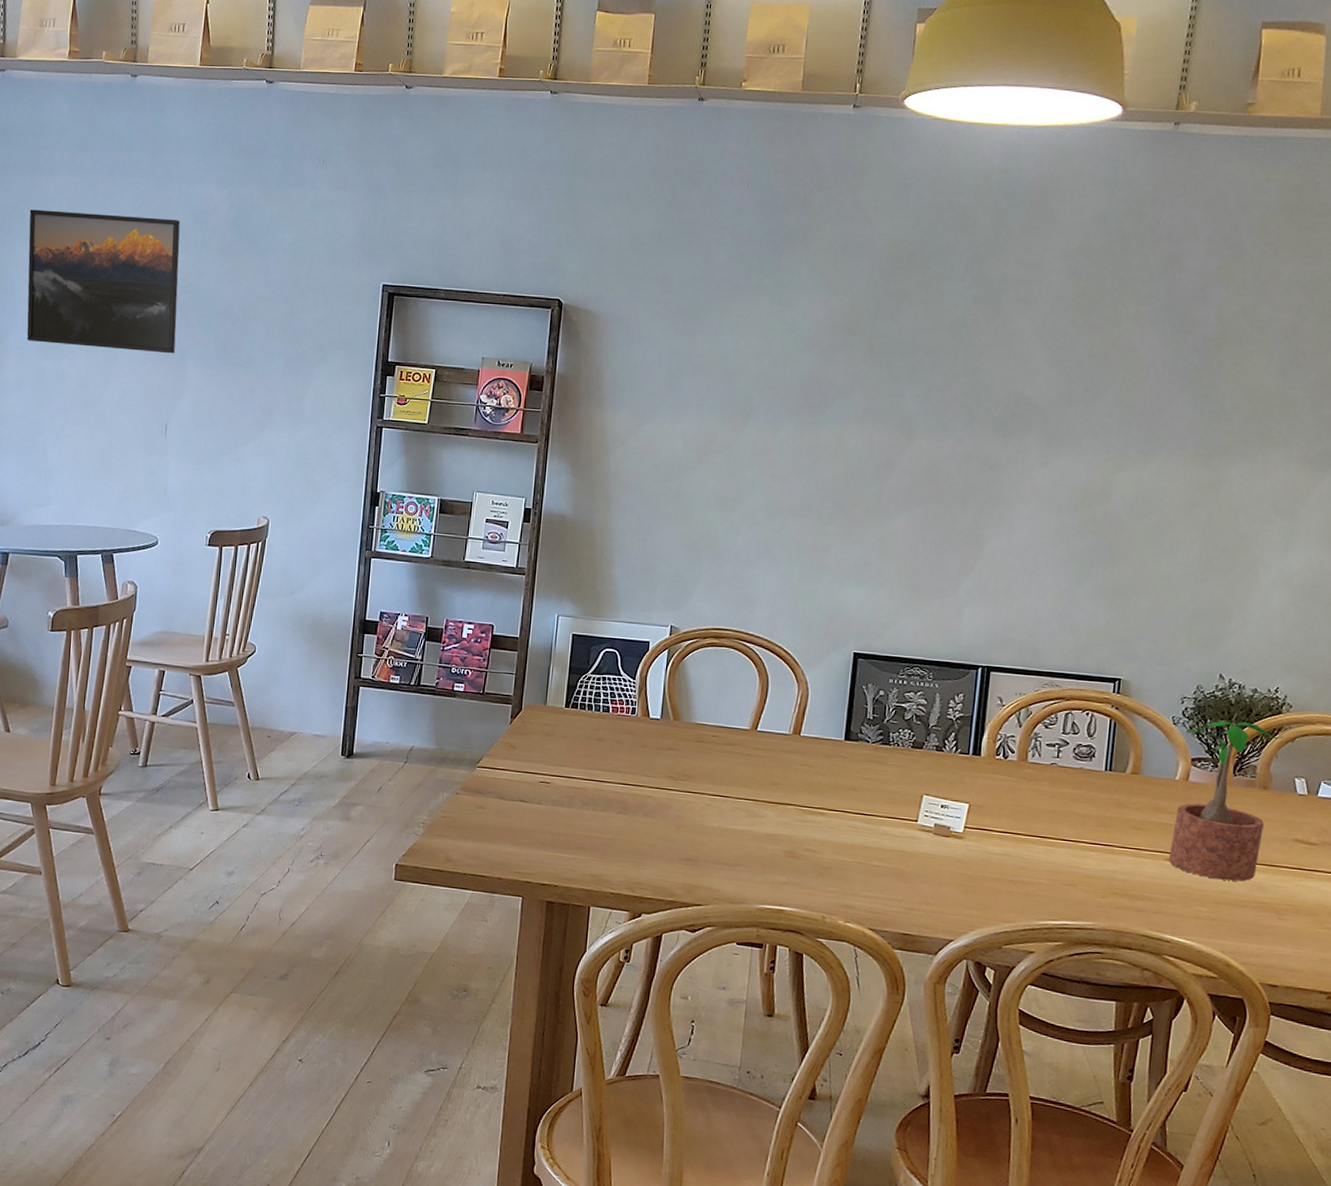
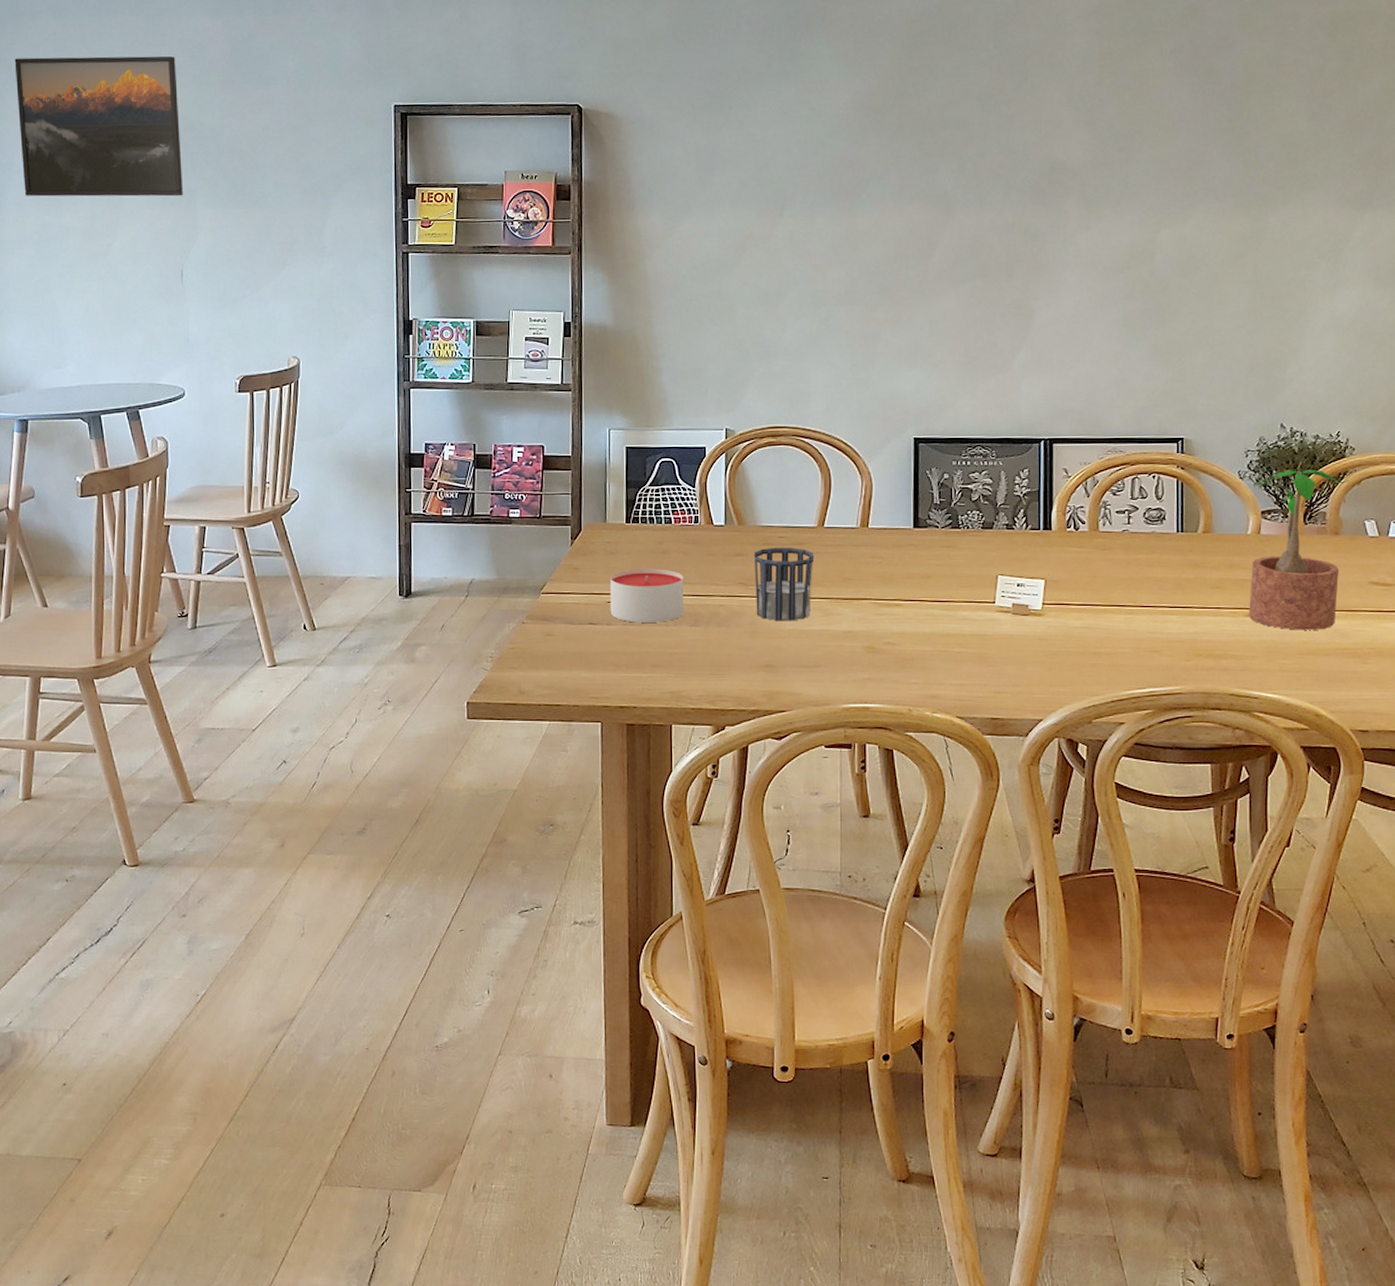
candle: none [541,752,616,807] -> present [609,568,684,623]
cup: none [683,745,745,819] -> present [753,547,815,621]

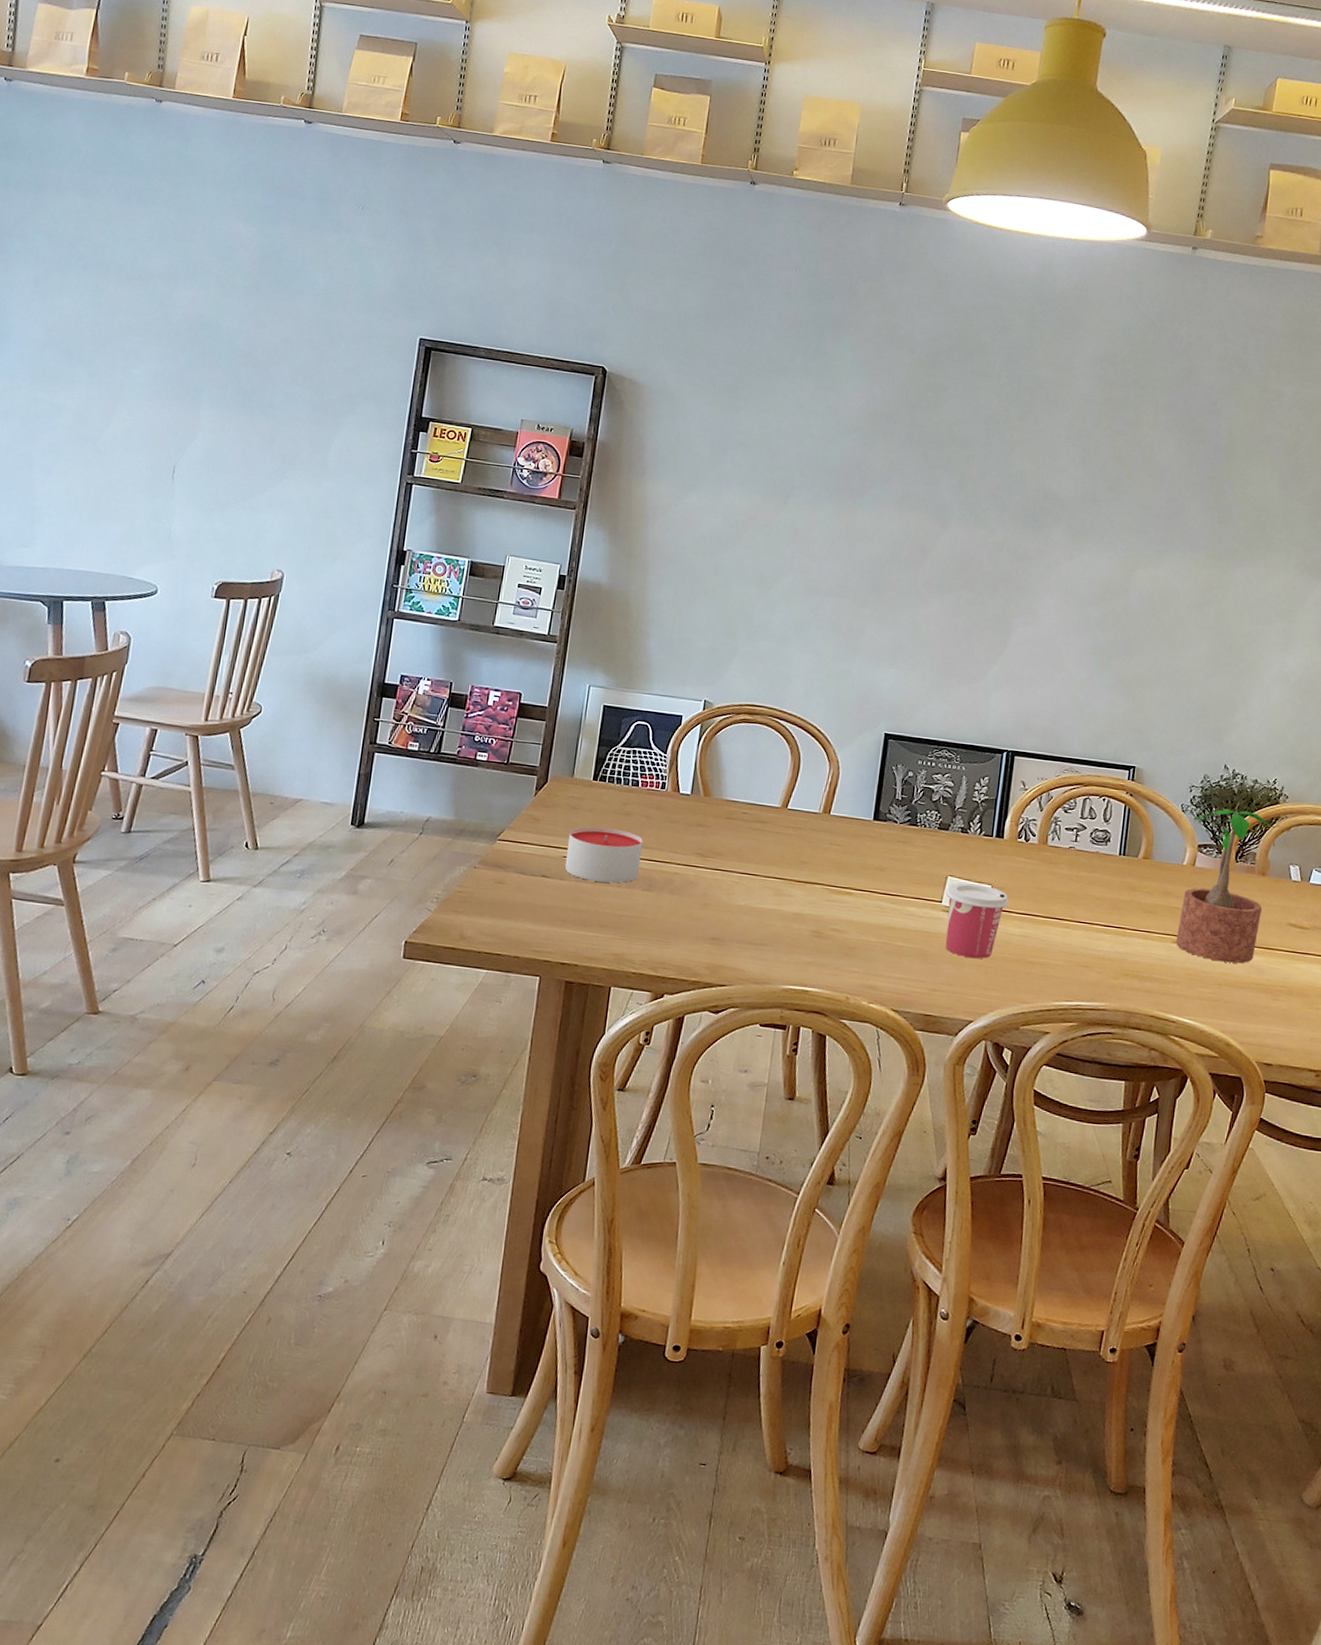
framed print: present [14,56,183,197] -> none [19,229,202,393]
cup: present [753,547,815,621] -> none [710,822,775,897]
cup: none [998,580,1066,656] -> present [945,882,1010,959]

